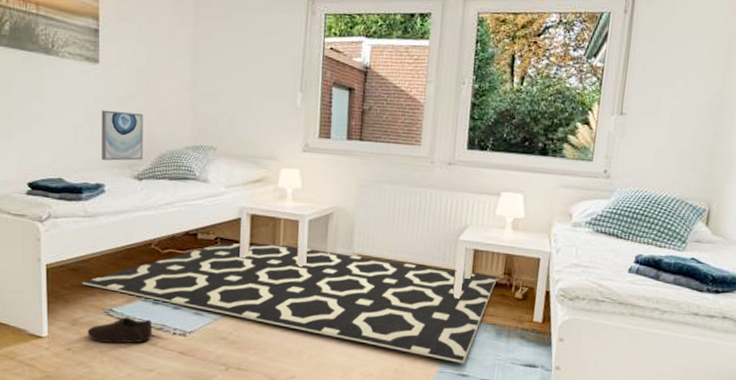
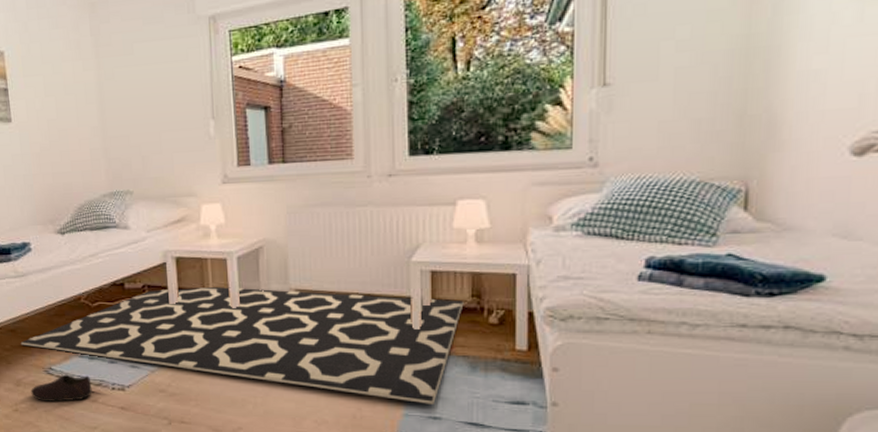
wall art: present [101,110,144,161] -> none [19,167,63,218]

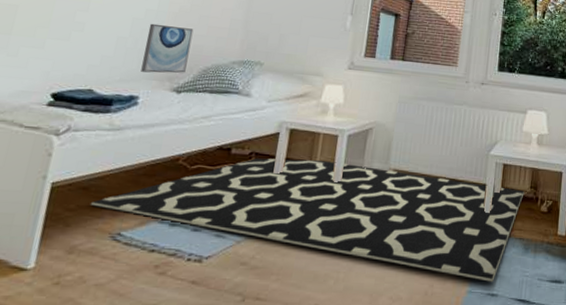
wall art: none [19,167,63,218] -> present [141,23,194,73]
shoe: present [31,374,92,402] -> none [84,241,165,274]

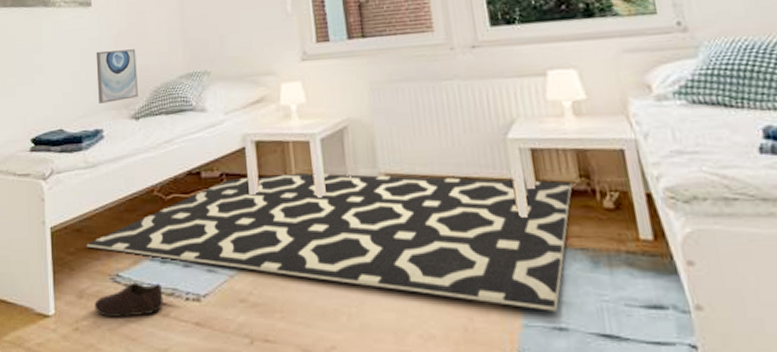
shoe: none [84,241,165,274] -> present [94,282,164,317]

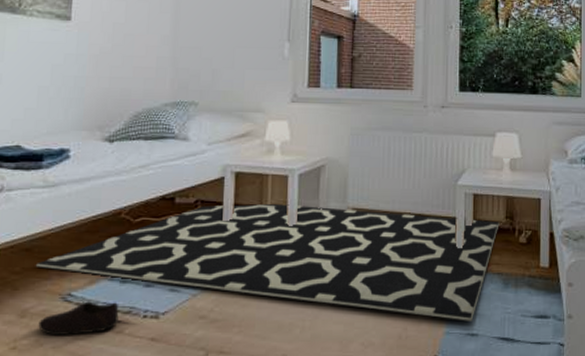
wall art: present [96,49,138,103] -> none [68,69,118,123]

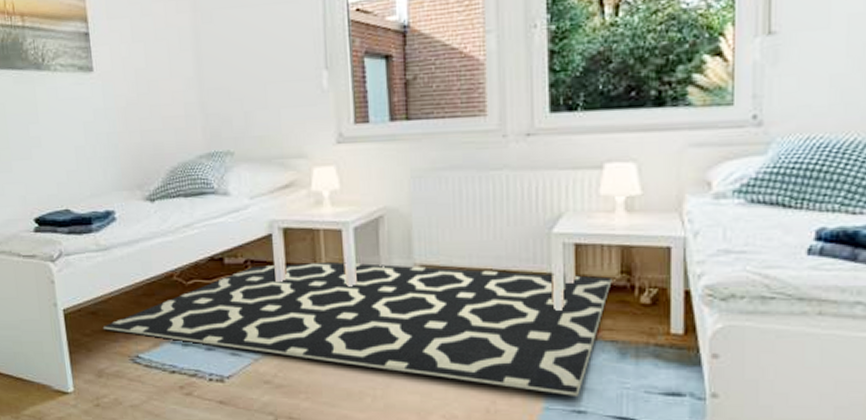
shoe: present [38,301,119,335] -> none [114,363,186,395]

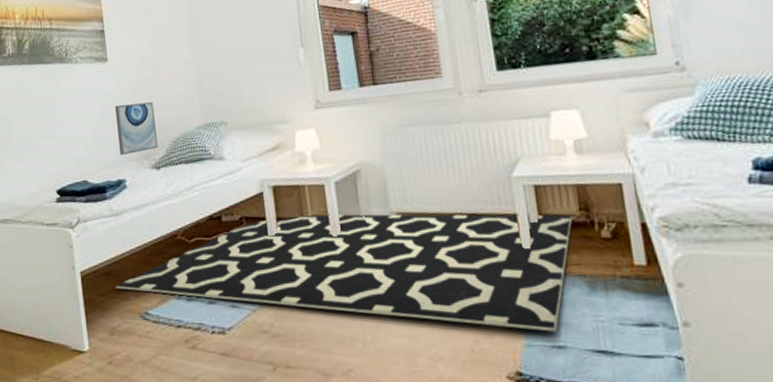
wall art: none [101,123,153,183] -> present [114,102,158,155]

